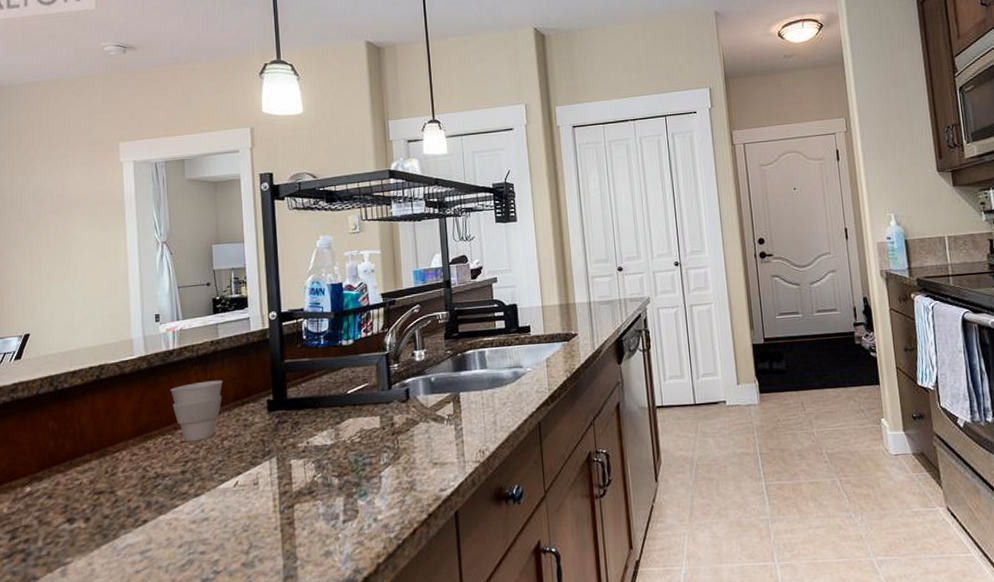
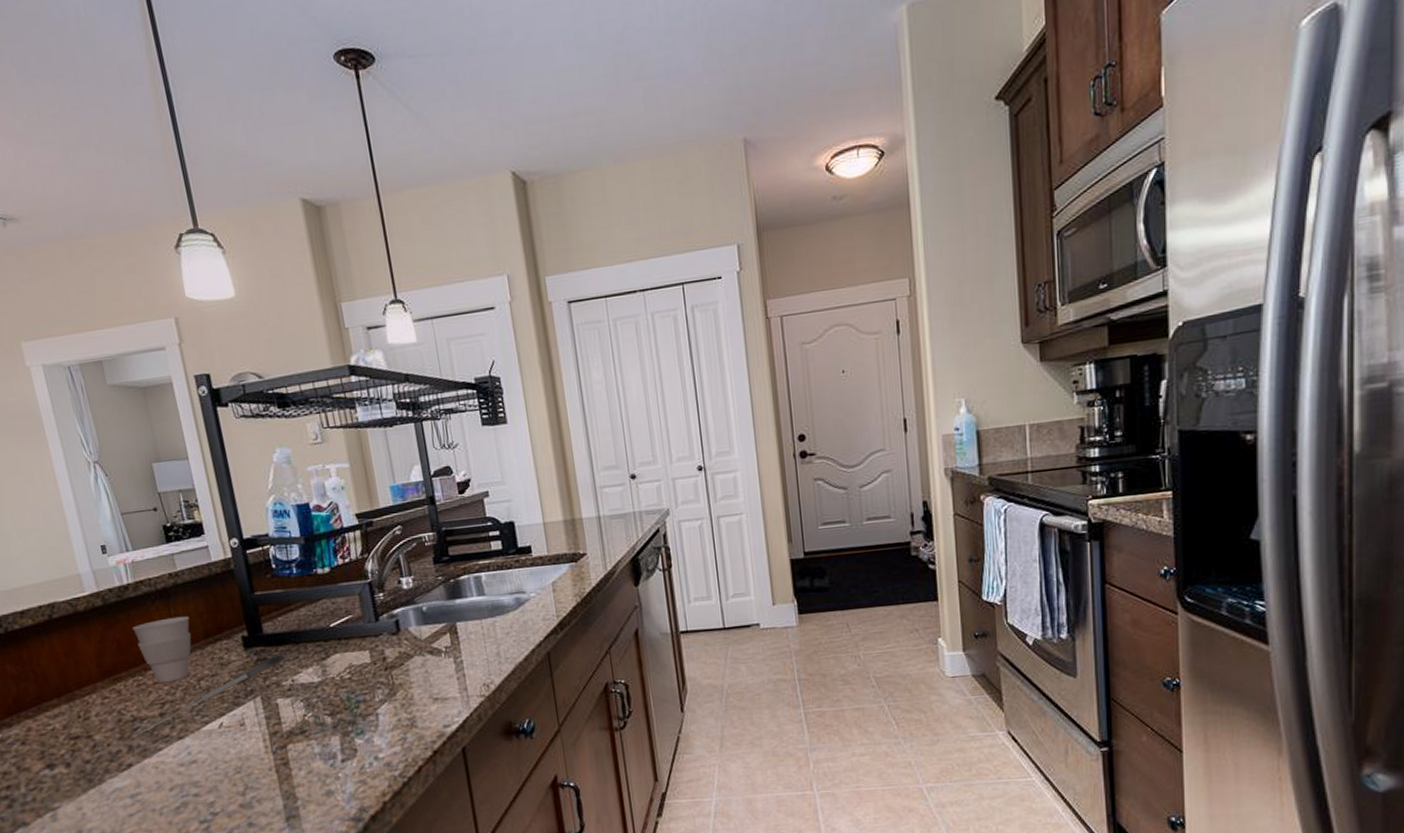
kitchen knife: none [153,416,303,493] -> present [133,653,285,737]

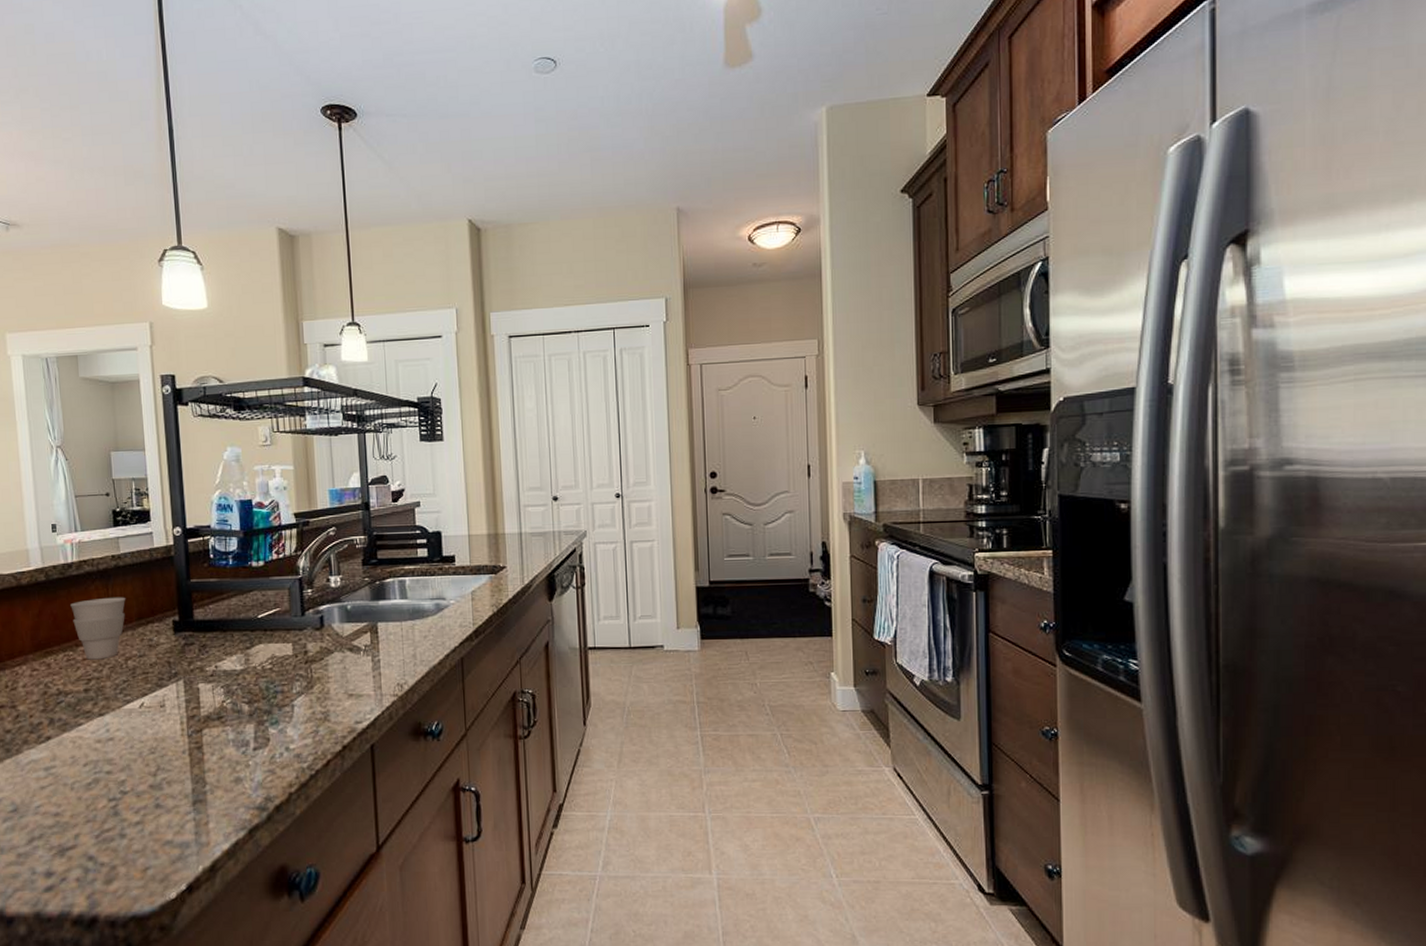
kitchen knife: present [133,653,285,737] -> none [56,639,211,710]

